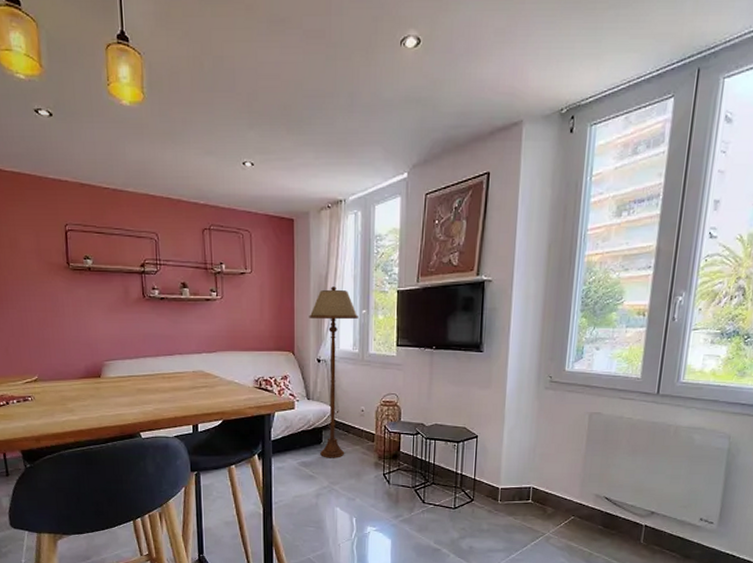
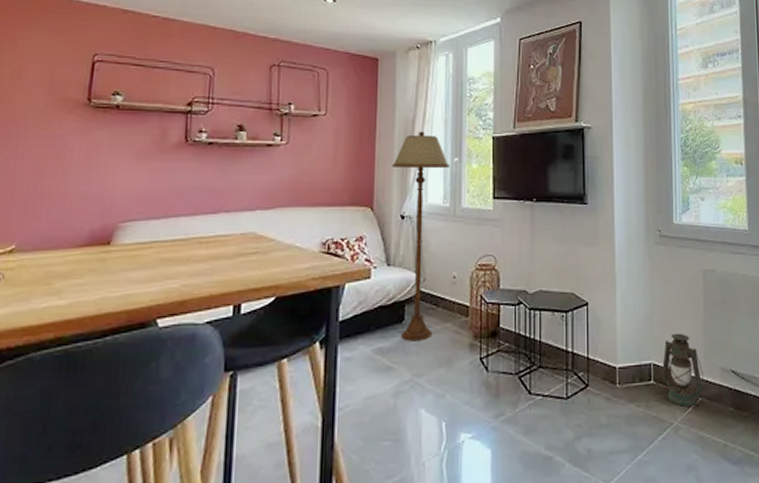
lantern: none [539,464,579,522] -> present [661,333,704,406]

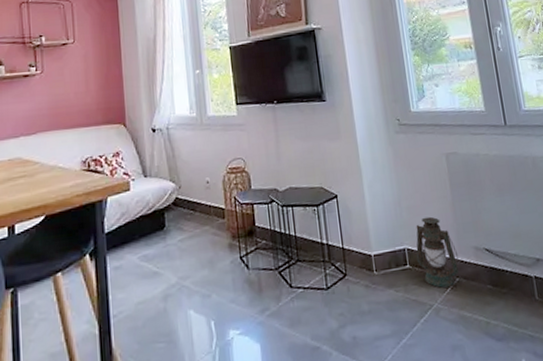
floor lamp: present [392,131,450,342] -> none [139,49,193,247]

